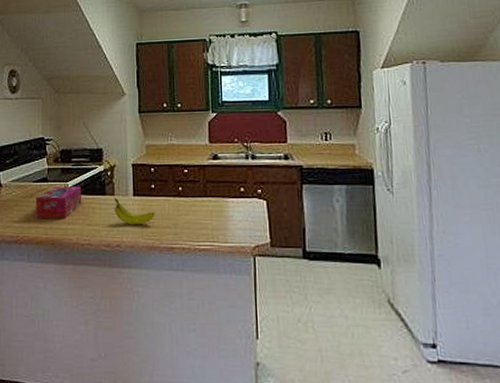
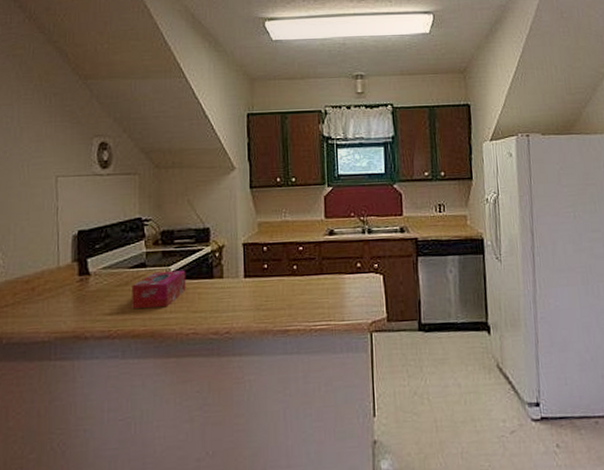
fruit: present [114,198,155,224] -> none [222,281,268,308]

